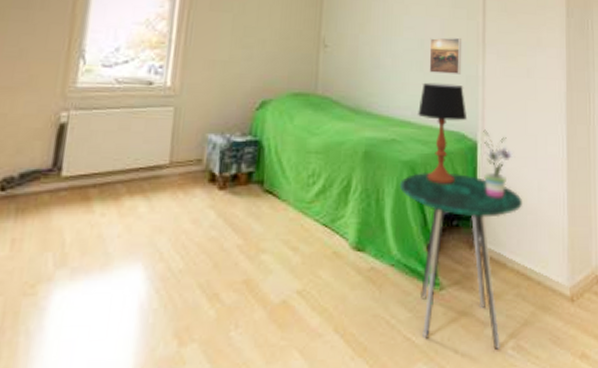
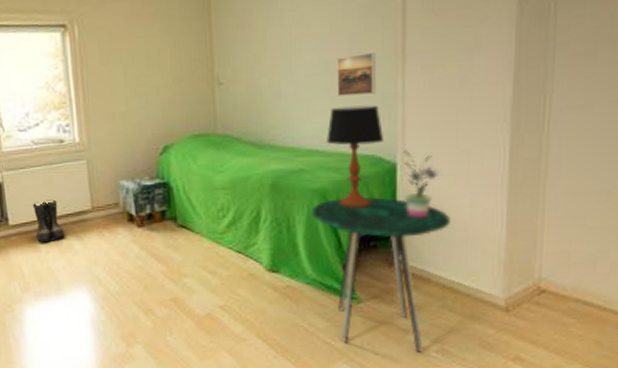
boots: none [93,148,131,202] -> present [32,199,66,243]

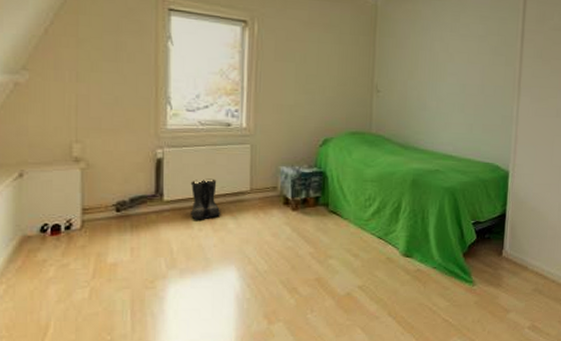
side table: present [311,196,452,352] -> none [442,196,545,328]
table lamp: present [327,105,385,208] -> none [458,122,502,206]
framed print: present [337,52,377,96] -> none [469,82,500,115]
potted plant: present [404,150,443,217] -> none [513,161,541,216]

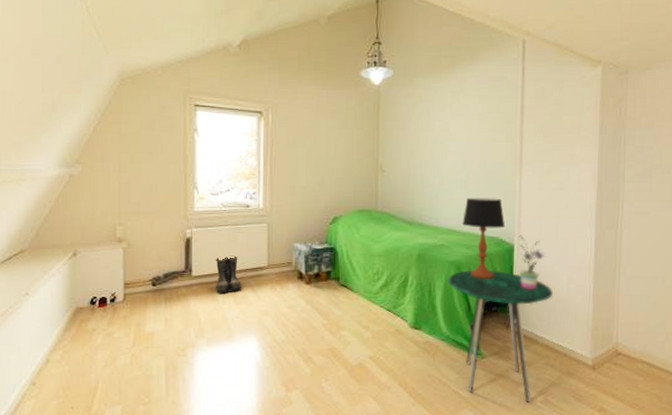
side table: none [442,196,545,328] -> present [448,269,554,402]
table lamp: none [458,122,502,206] -> present [462,197,506,279]
potted plant: none [513,161,541,216] -> present [519,235,548,289]

